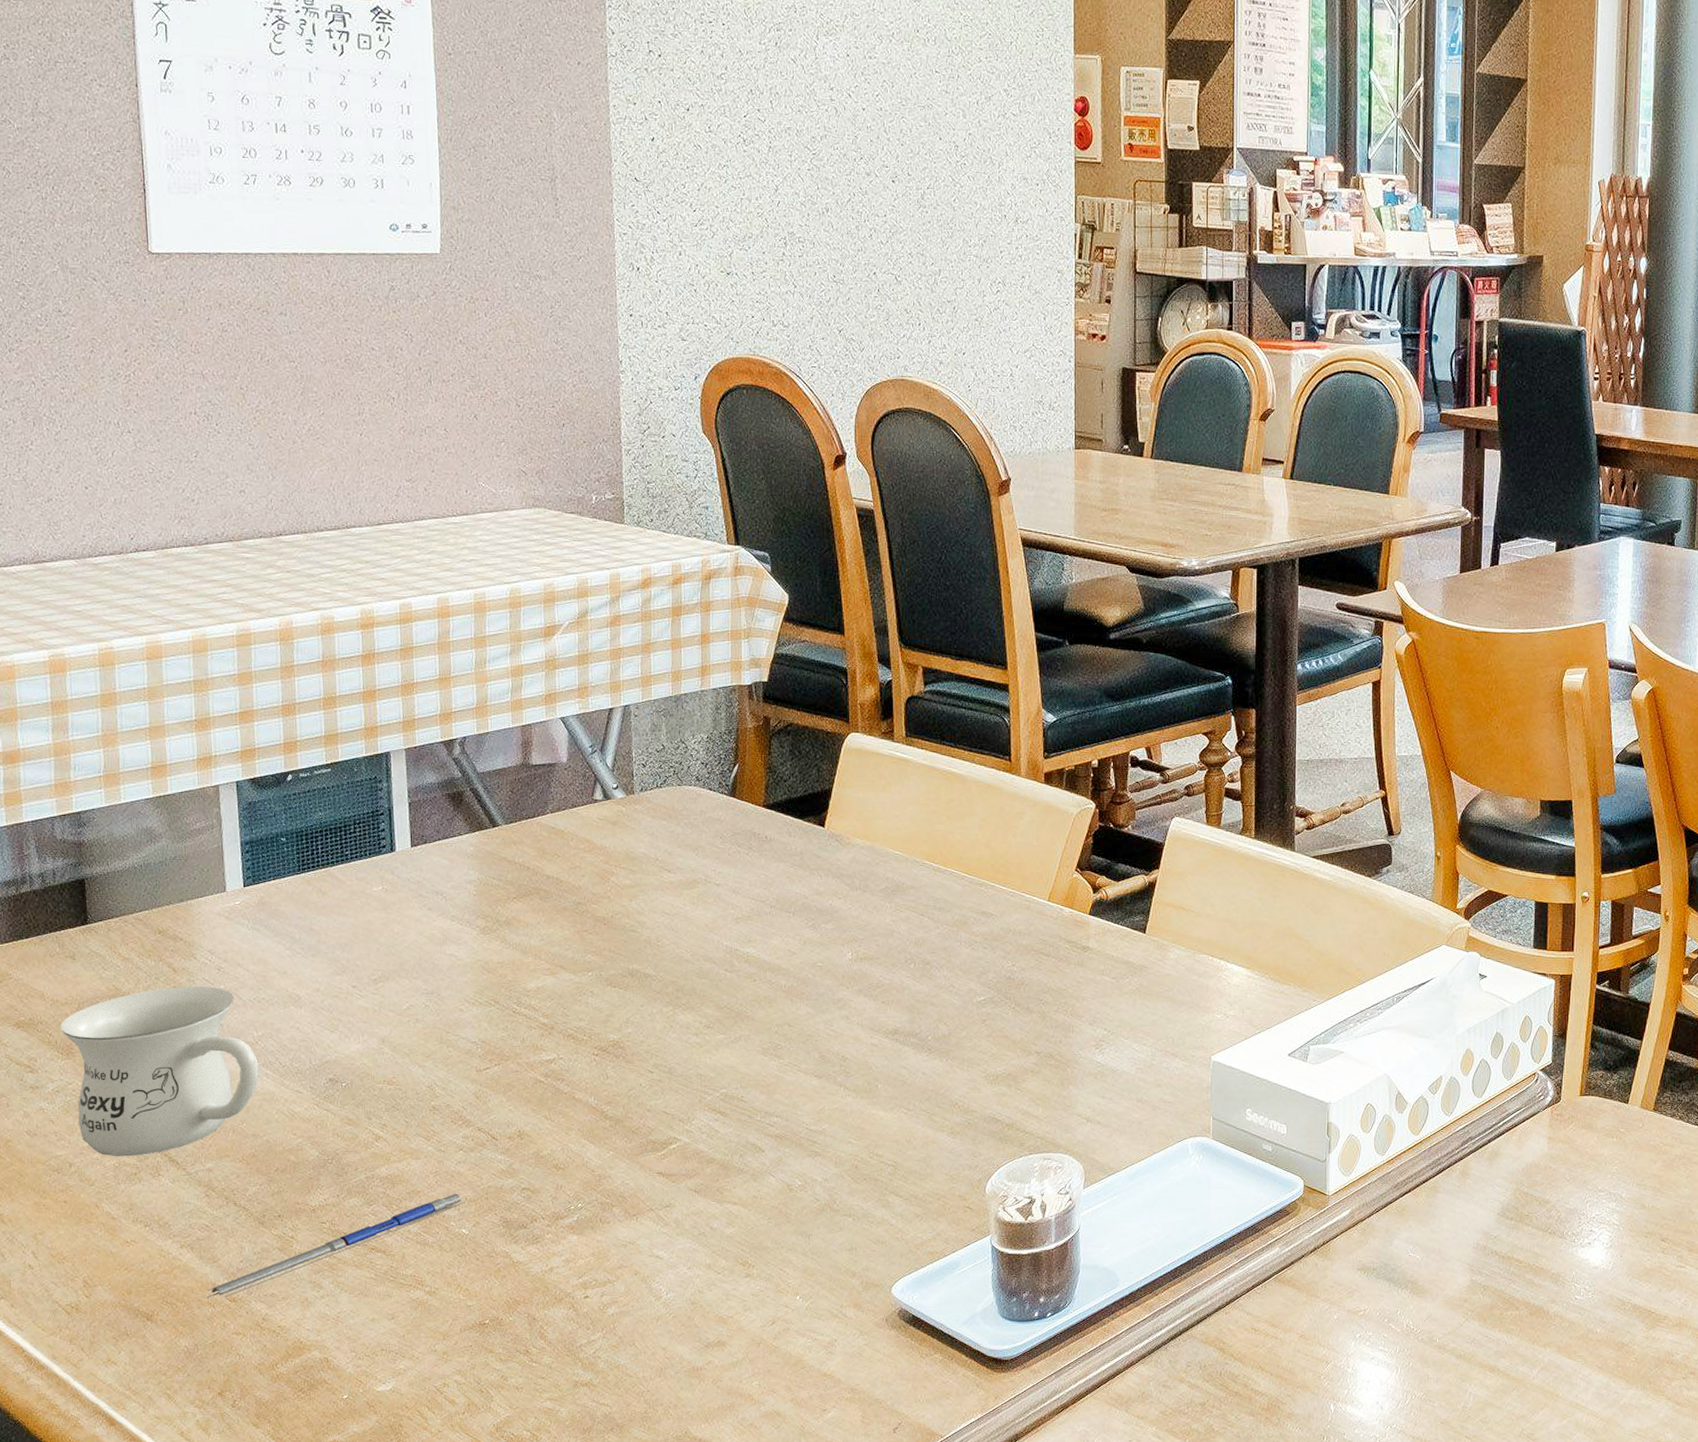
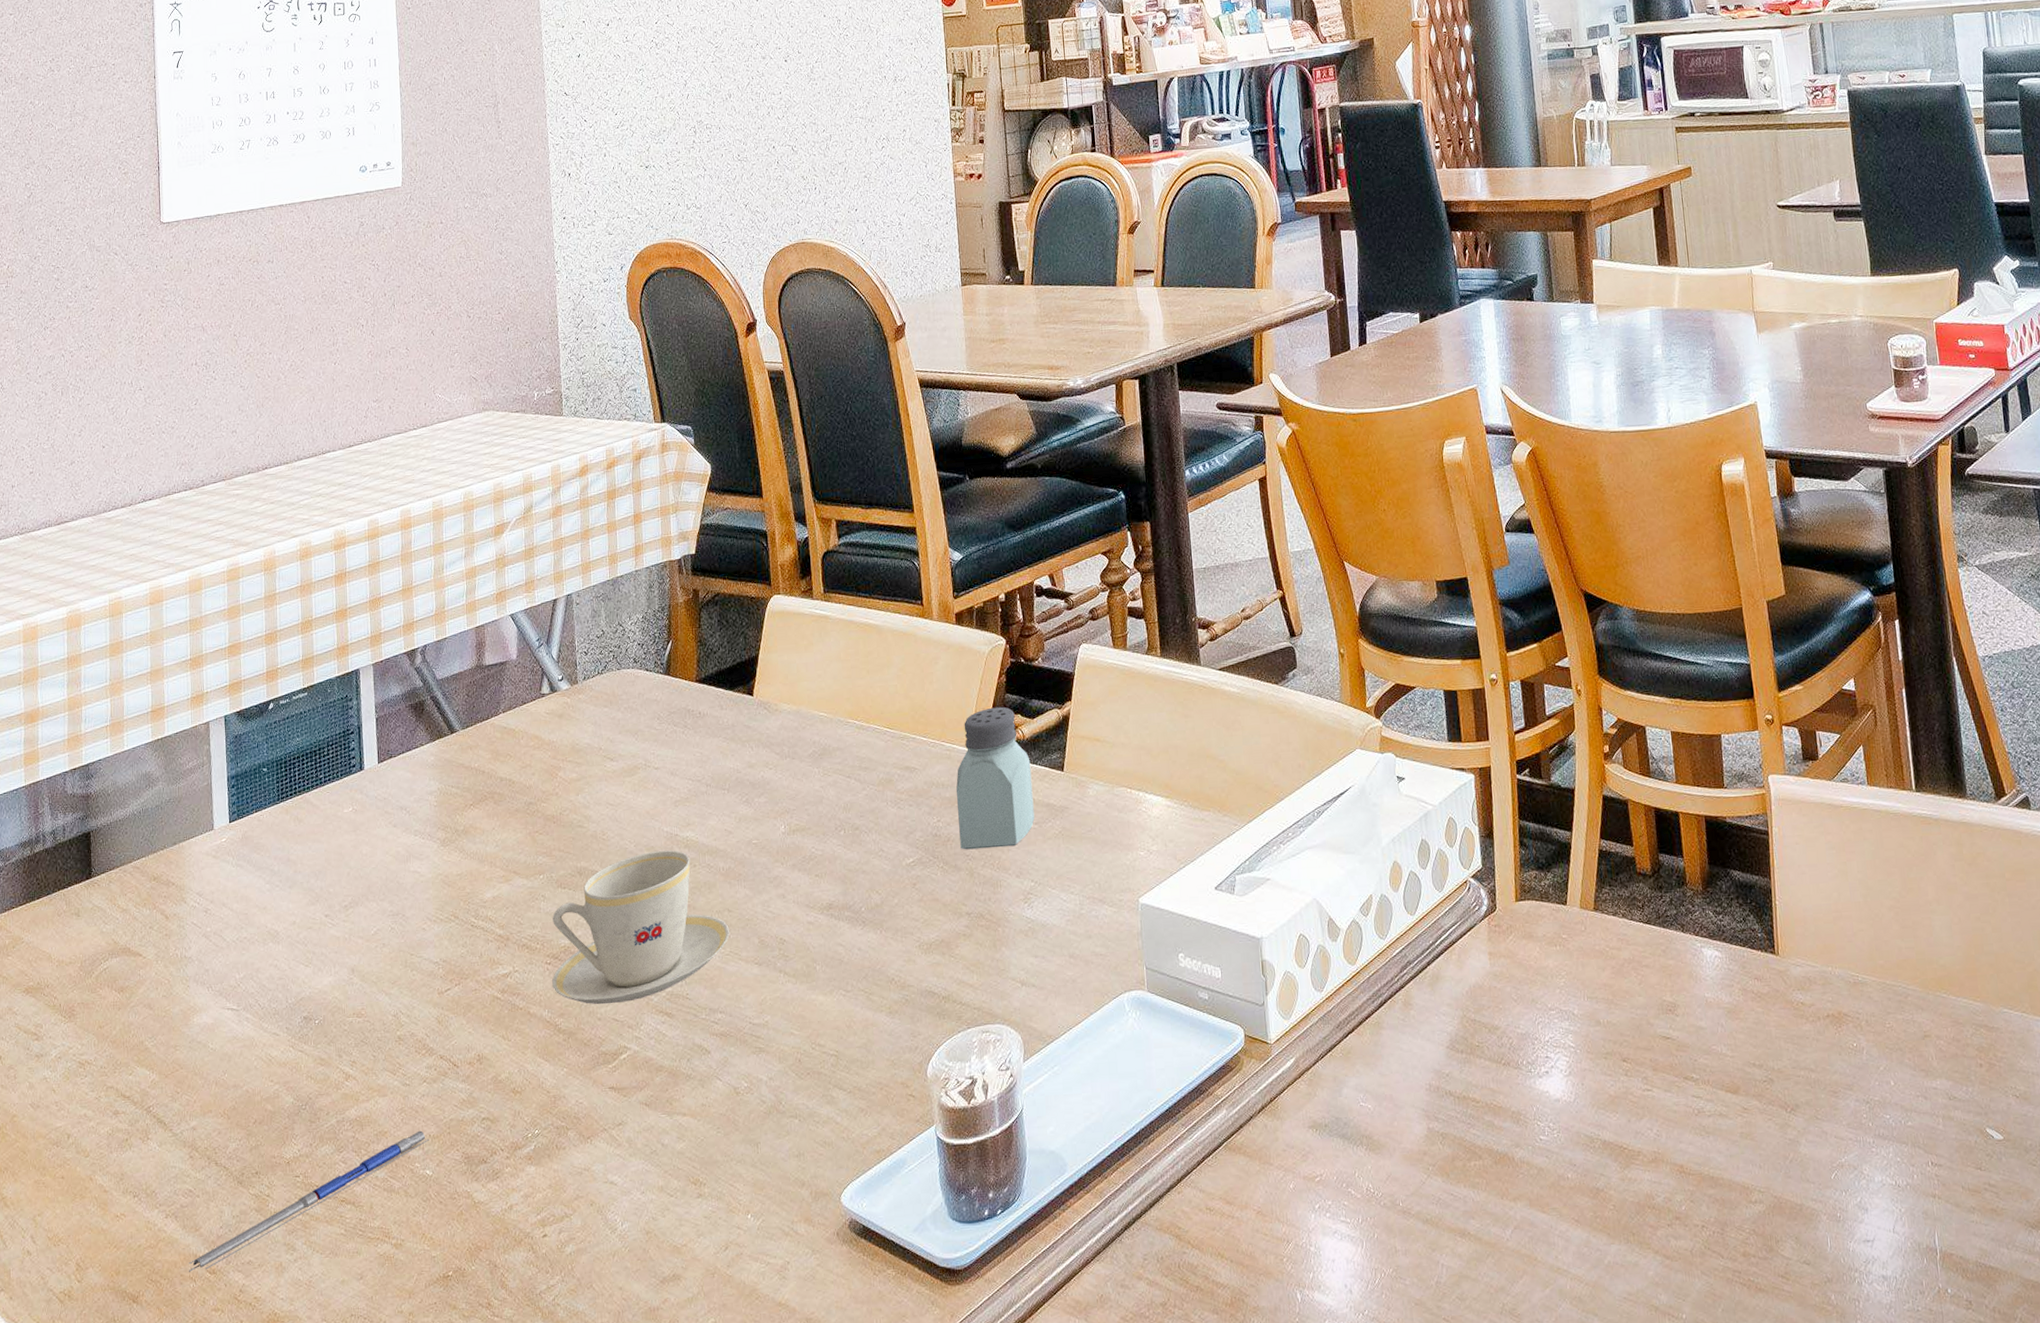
mug: present [61,986,260,1157] -> none [65,931,241,1123]
teacup: none [599,962,789,1098] -> present [552,850,729,1005]
saltshaker: none [1033,866,1112,997] -> present [955,706,1035,850]

